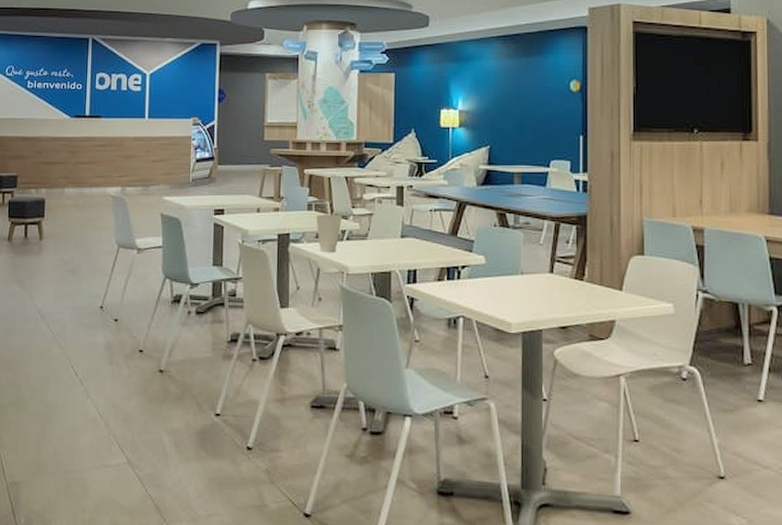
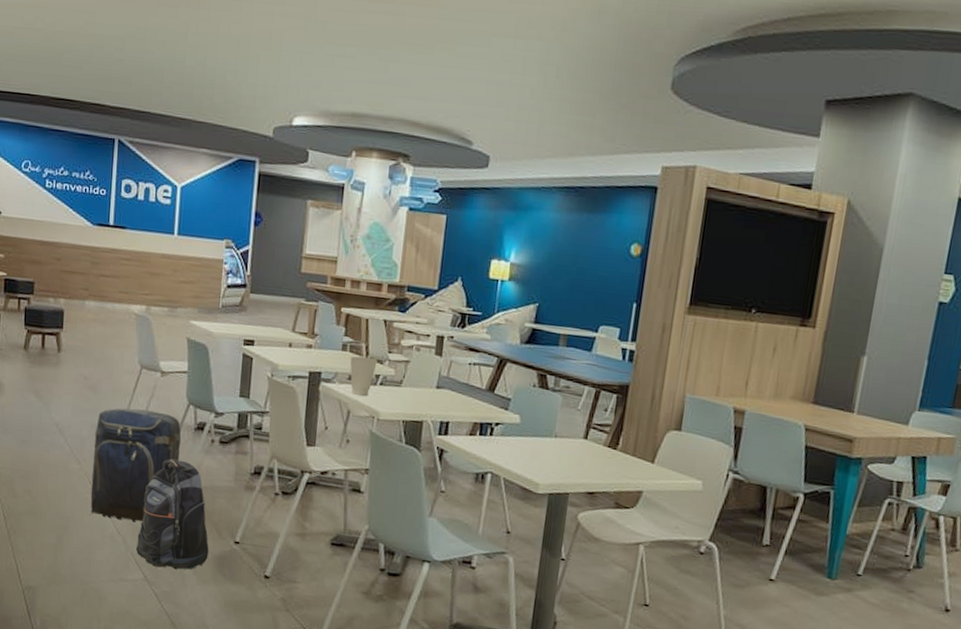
suitcase: none [72,288,159,404] -> present [89,408,182,522]
backpack: none [118,334,190,450] -> present [135,458,209,570]

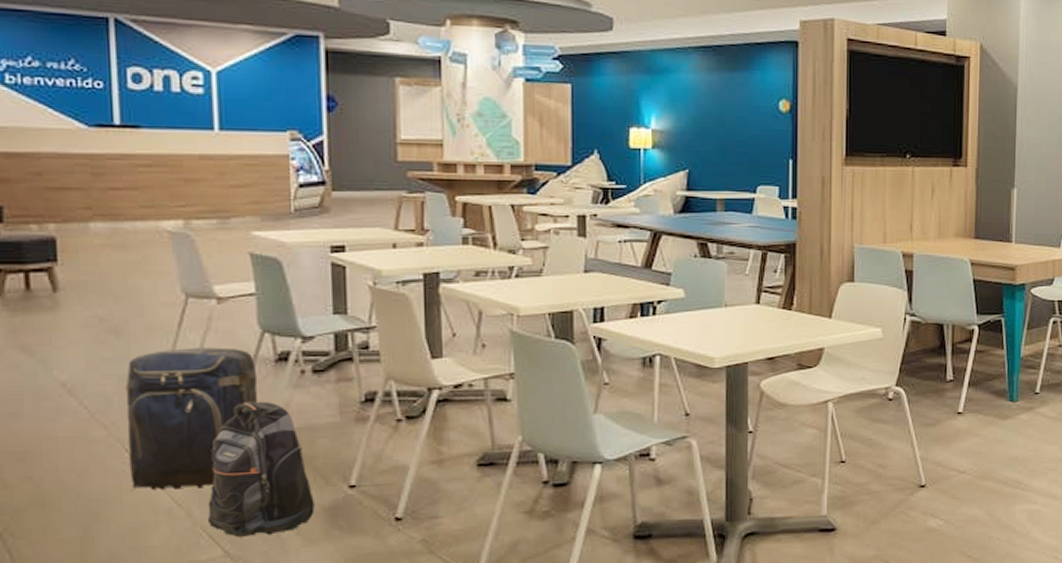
cup: present [350,356,377,396] -> none [474,250,509,292]

